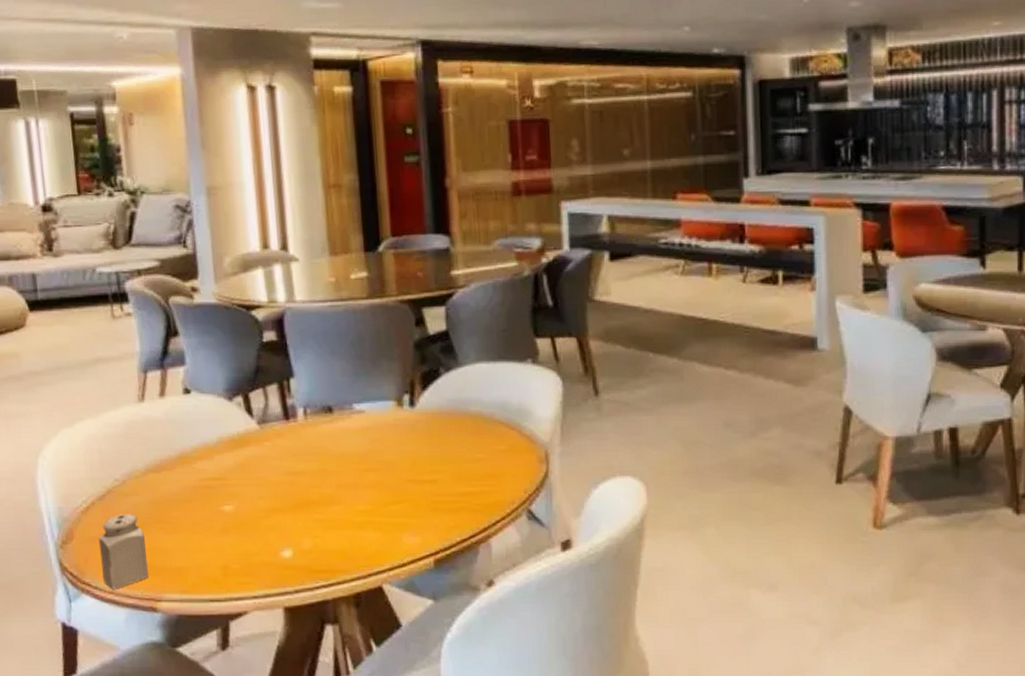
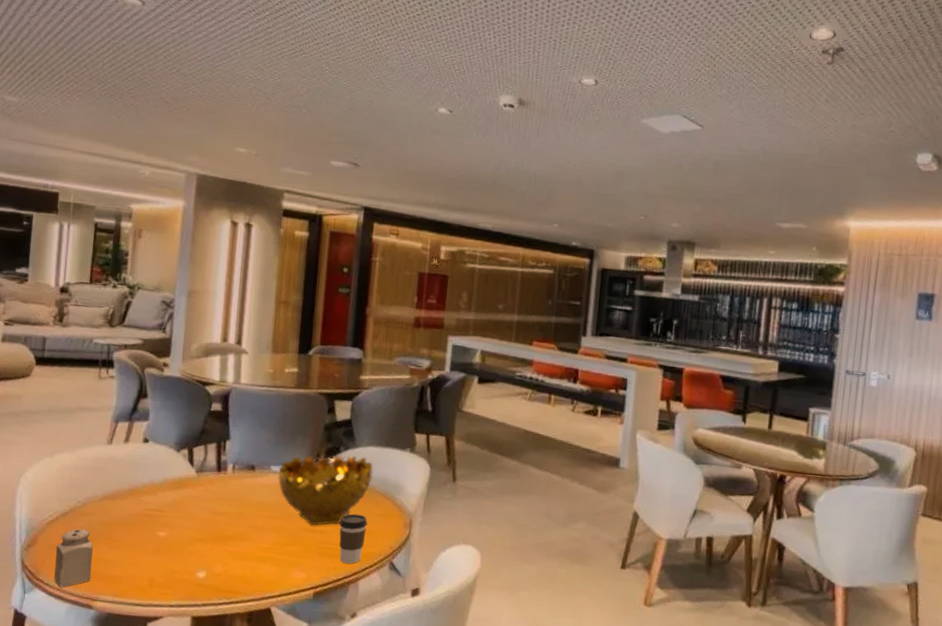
decorative bowl: none [363,377,489,475] -> present [278,454,374,526]
coffee cup: none [454,453,491,518] -> present [339,513,368,564]

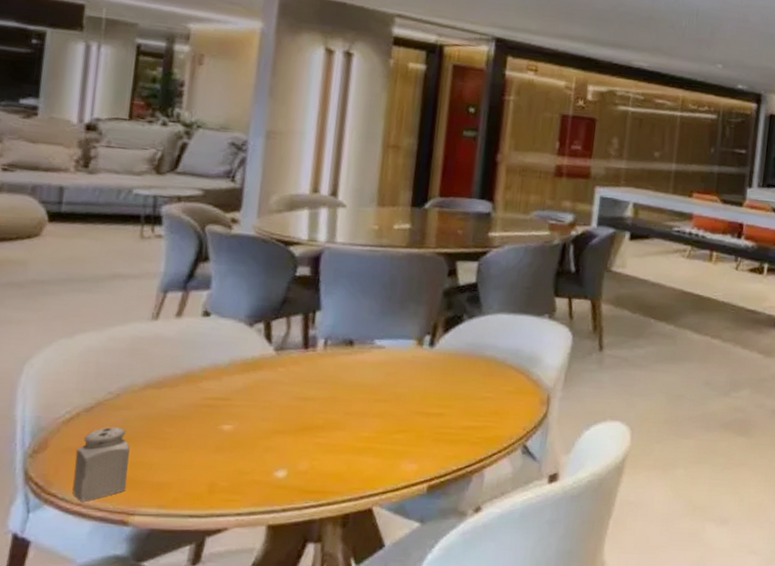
decorative bowl: present [278,454,374,526] -> none [383,323,504,408]
coffee cup: present [339,513,368,564] -> none [460,392,497,450]

